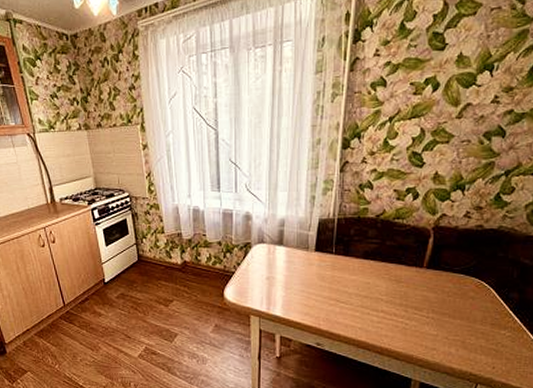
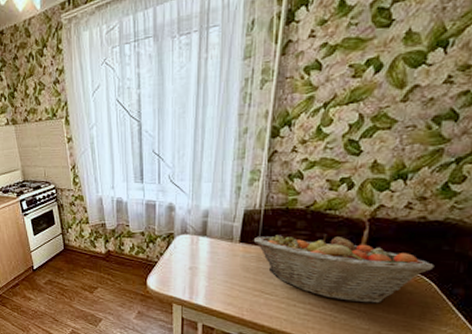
fruit basket: none [328,242,492,309] -> present [253,234,434,304]

